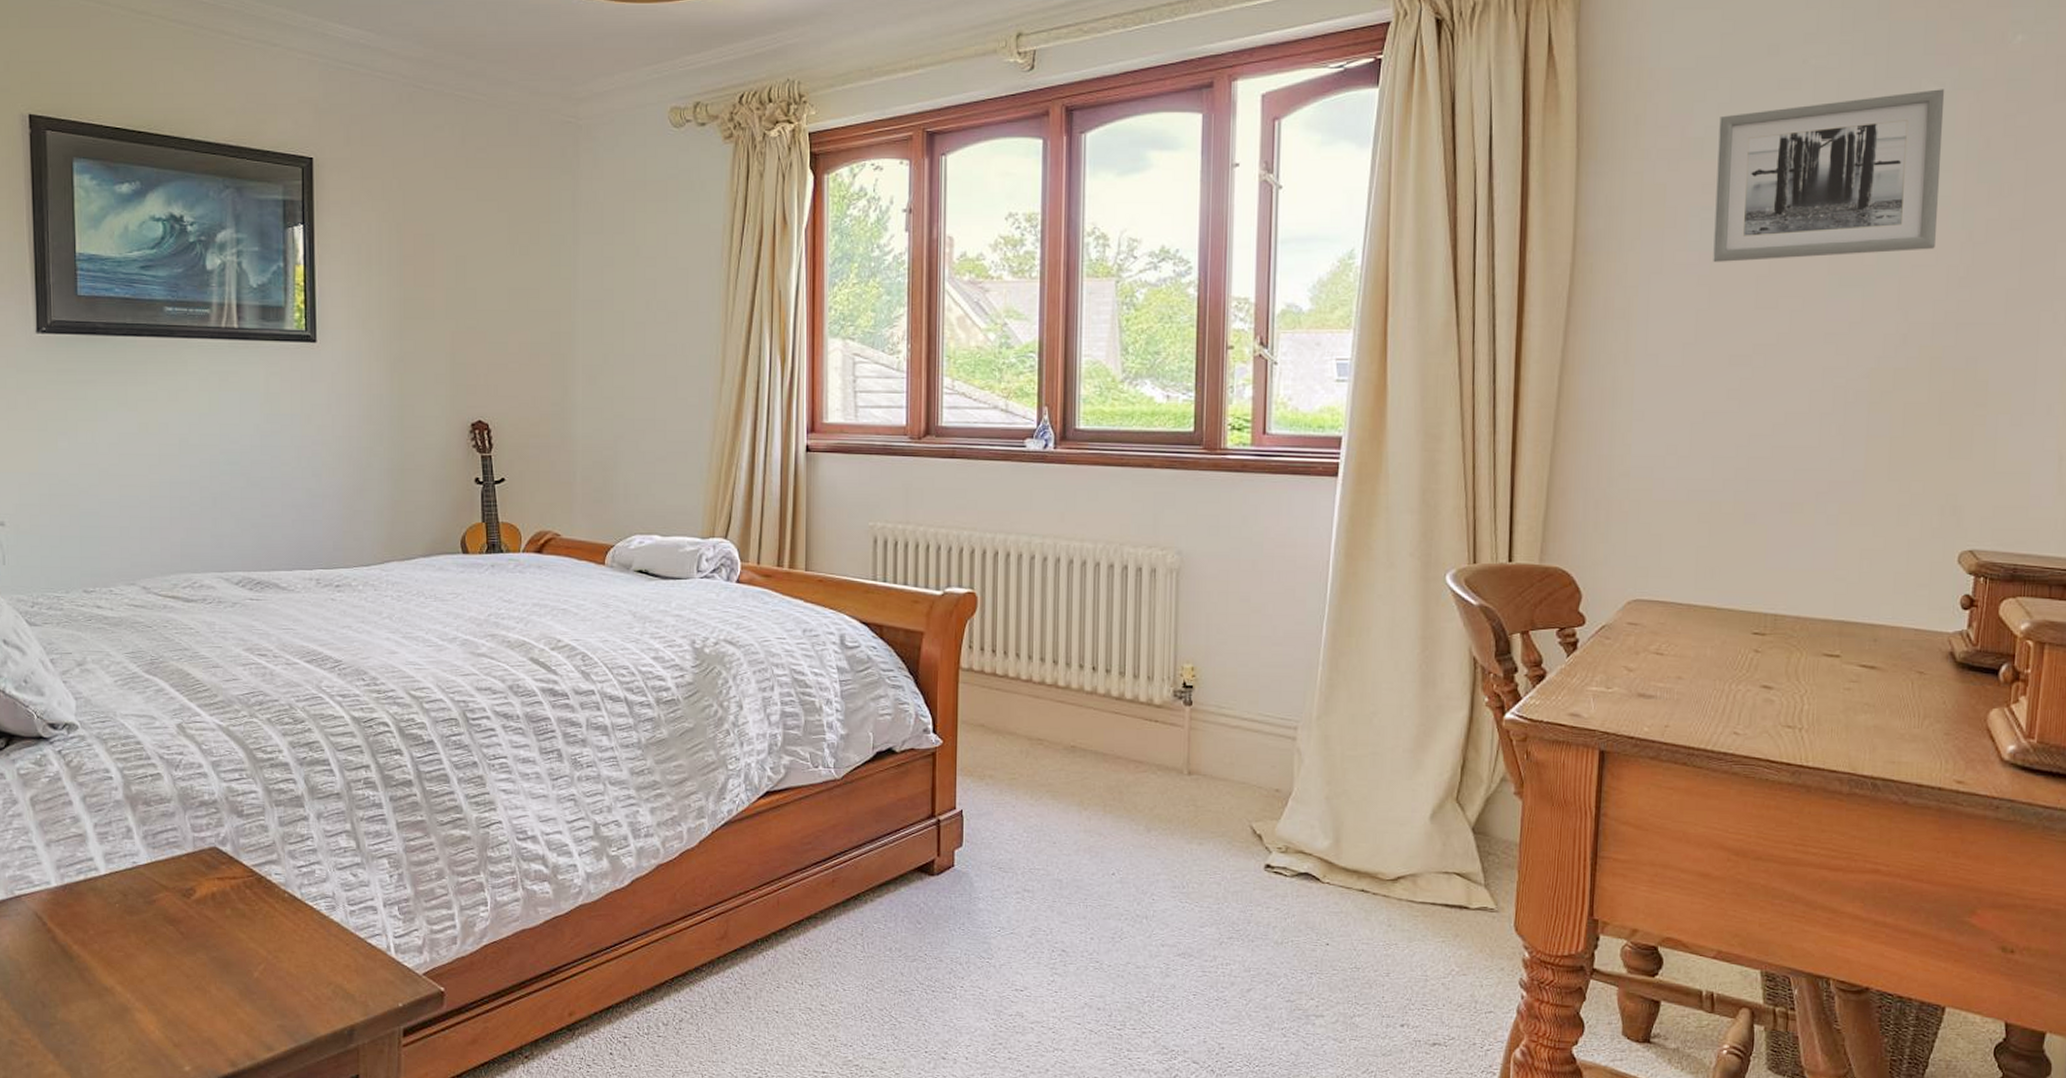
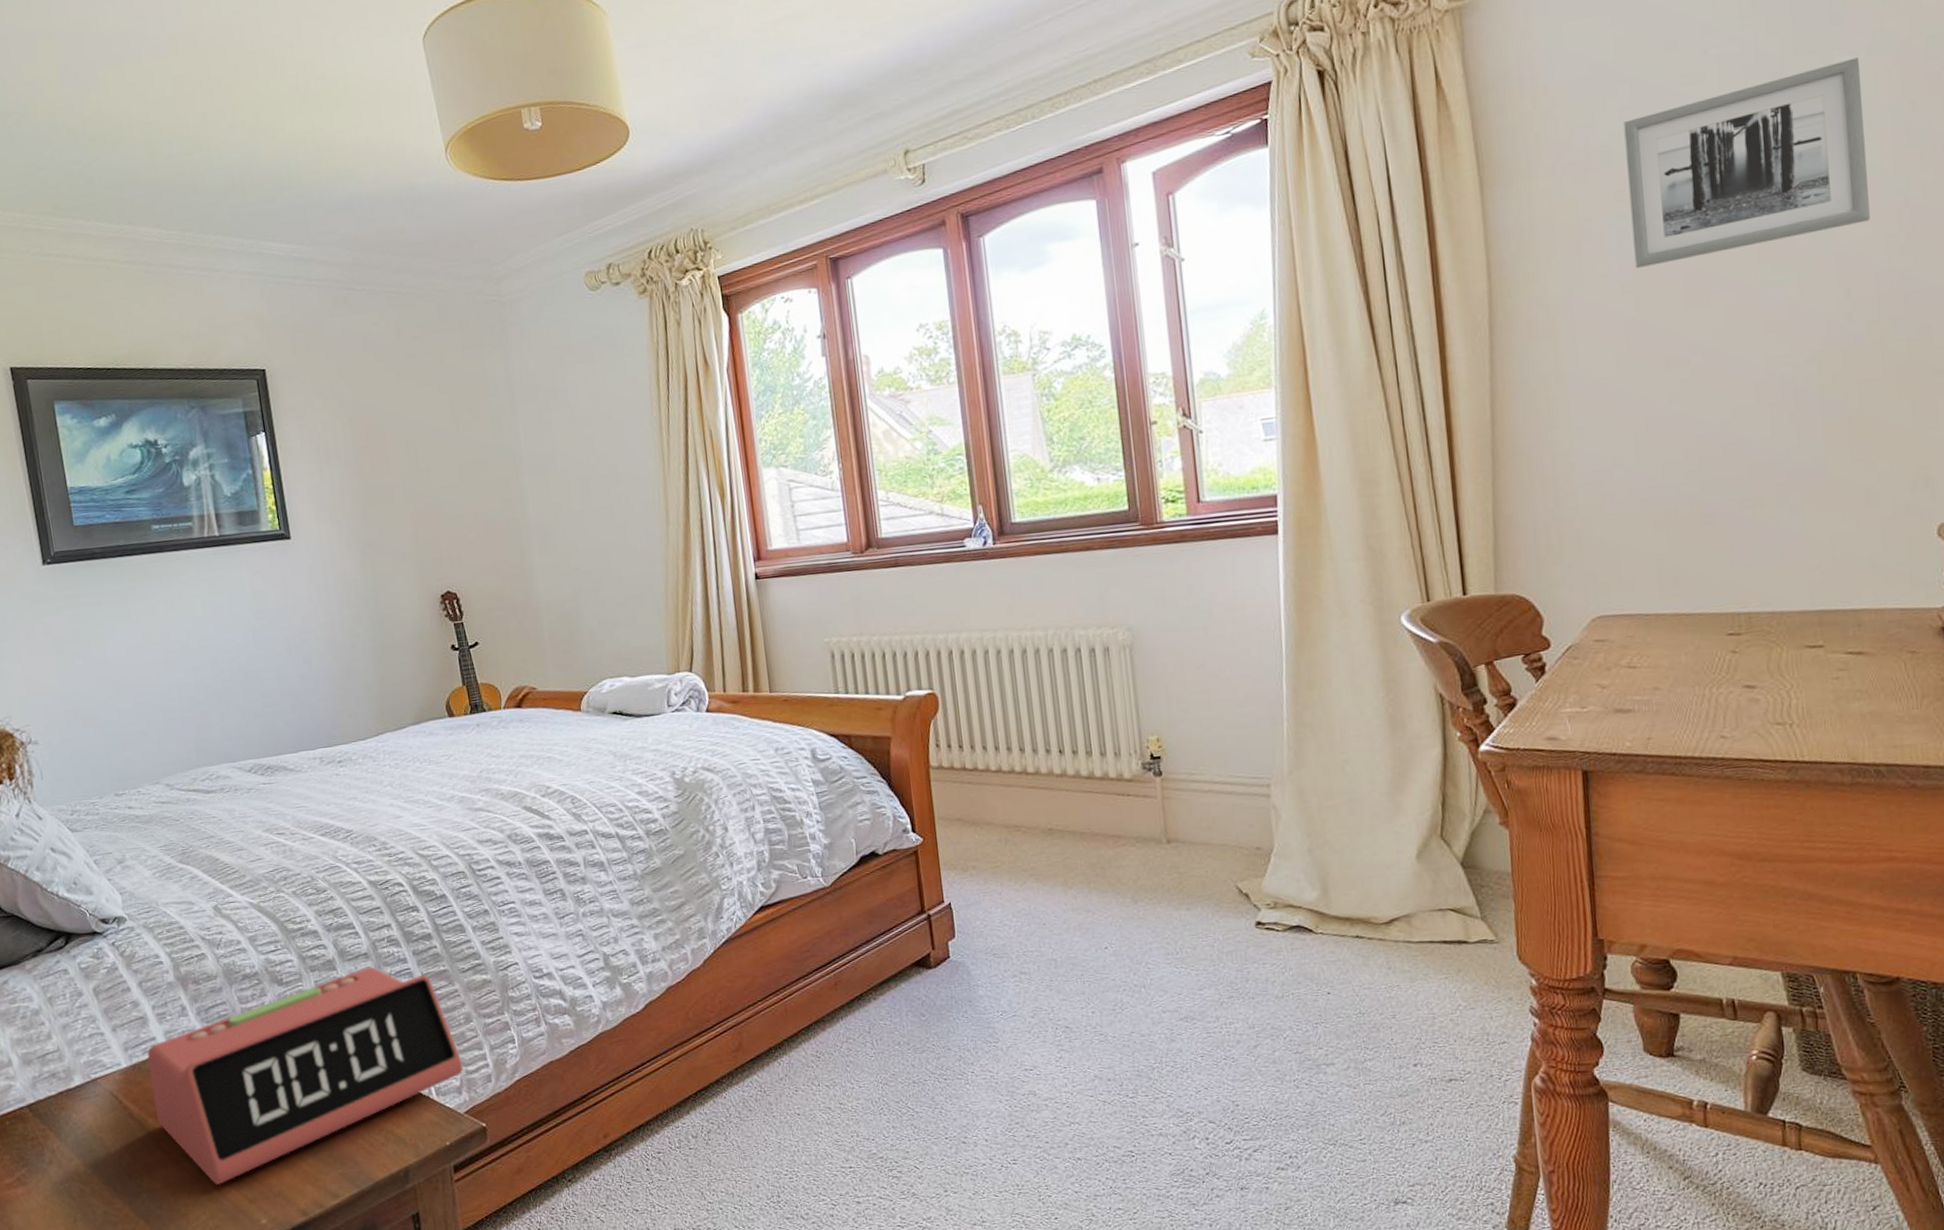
alarm clock: none [81,808,428,1024] -> present [147,966,464,1185]

